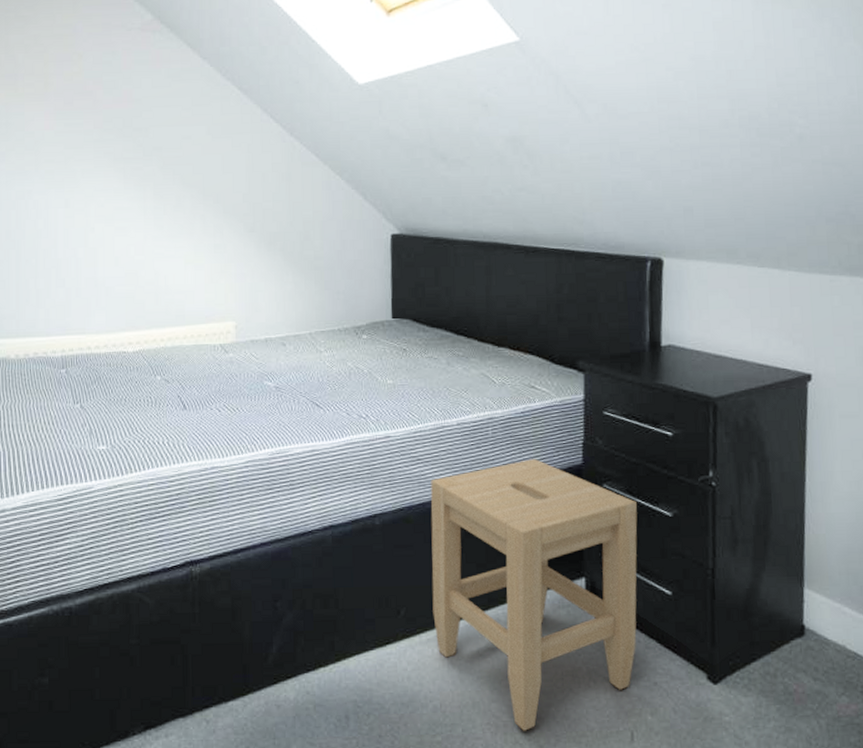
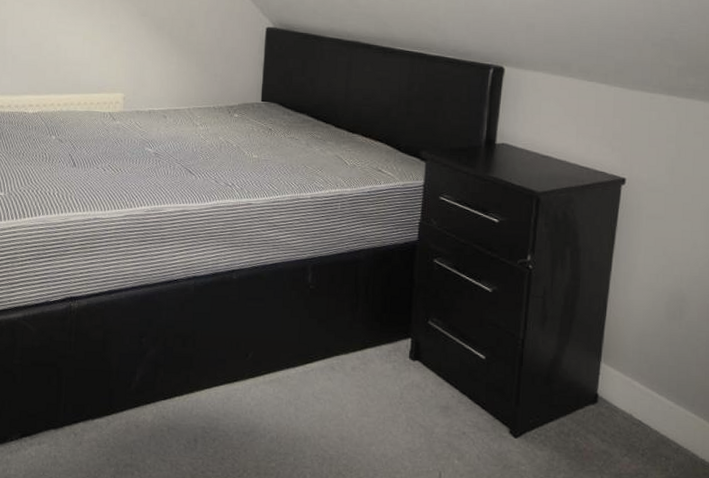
stool: present [431,459,638,731] -> none [276,233,462,464]

